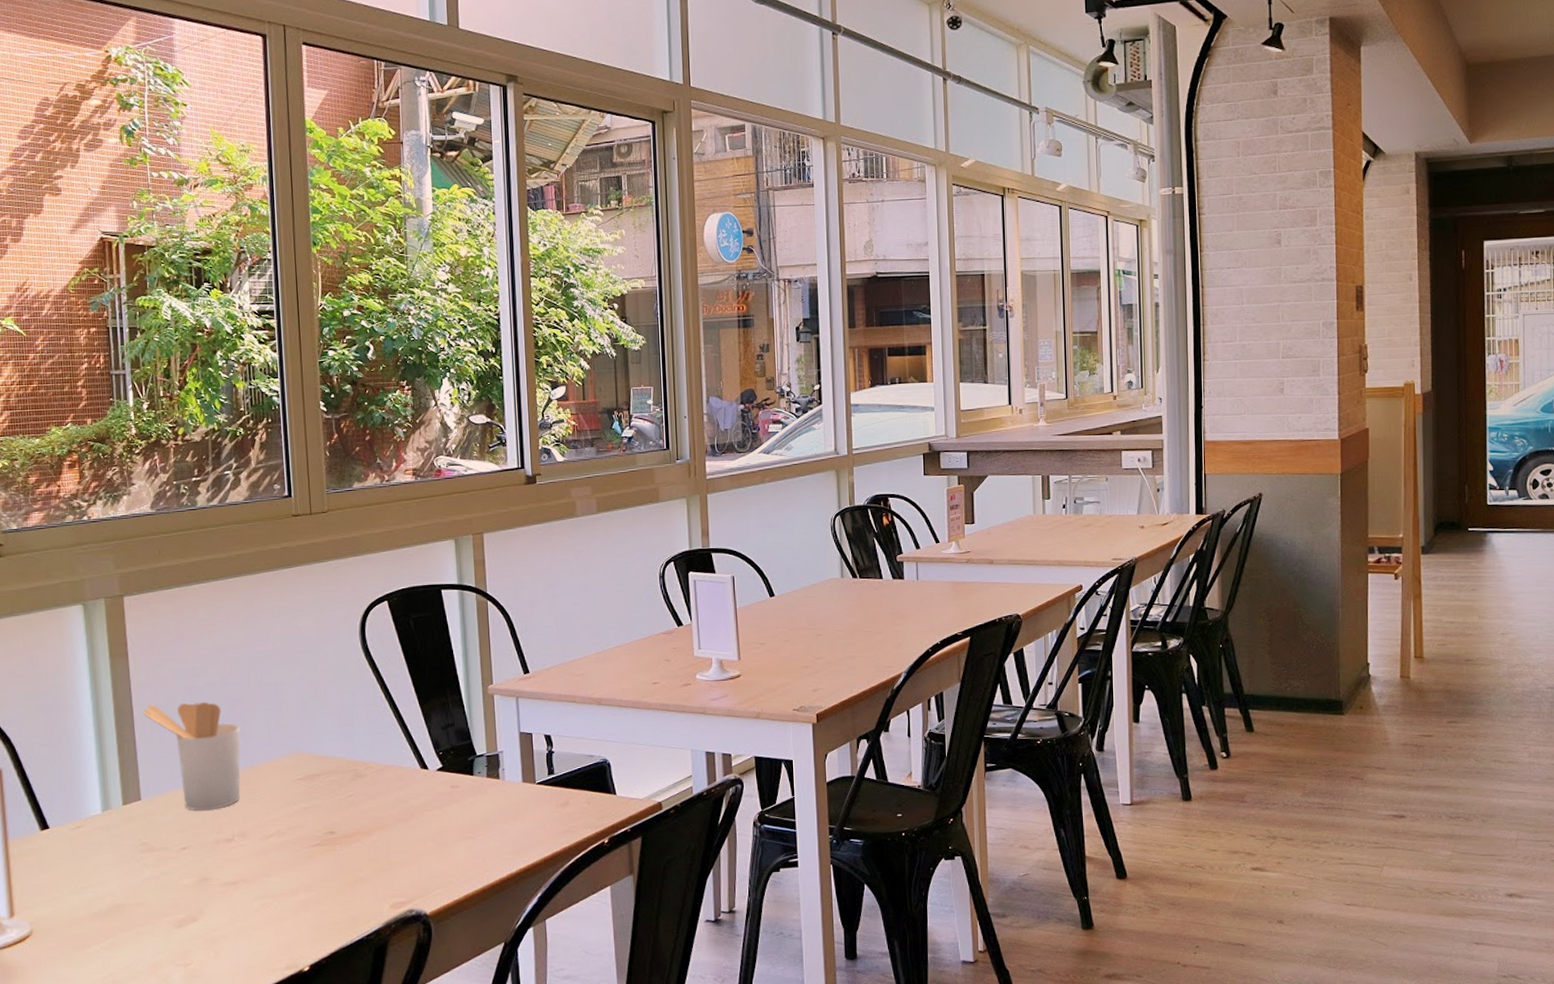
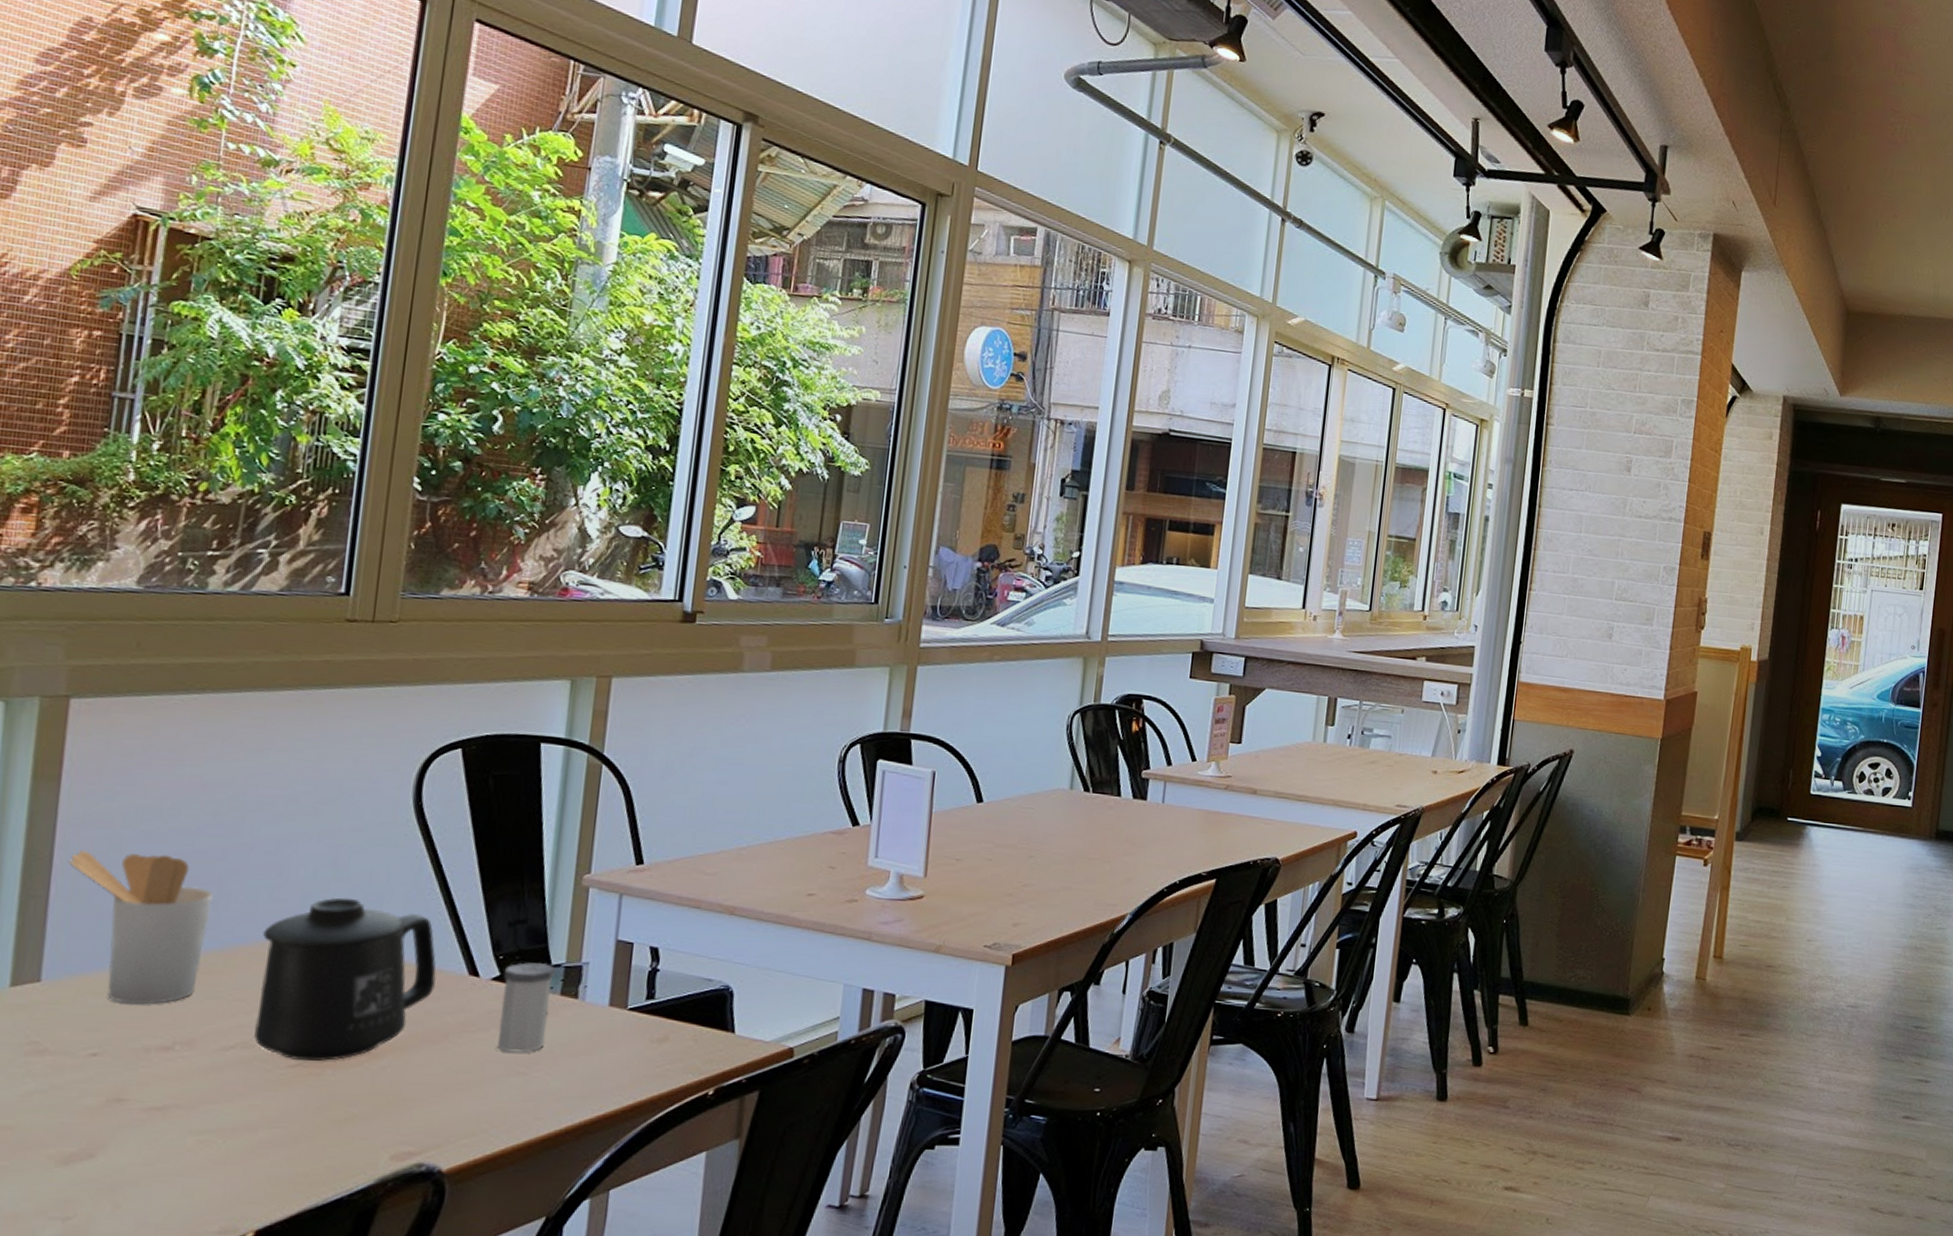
mug: none [277,720,399,841] -> present [254,897,437,1061]
salt shaker: none [444,755,482,823] -> present [496,962,557,1053]

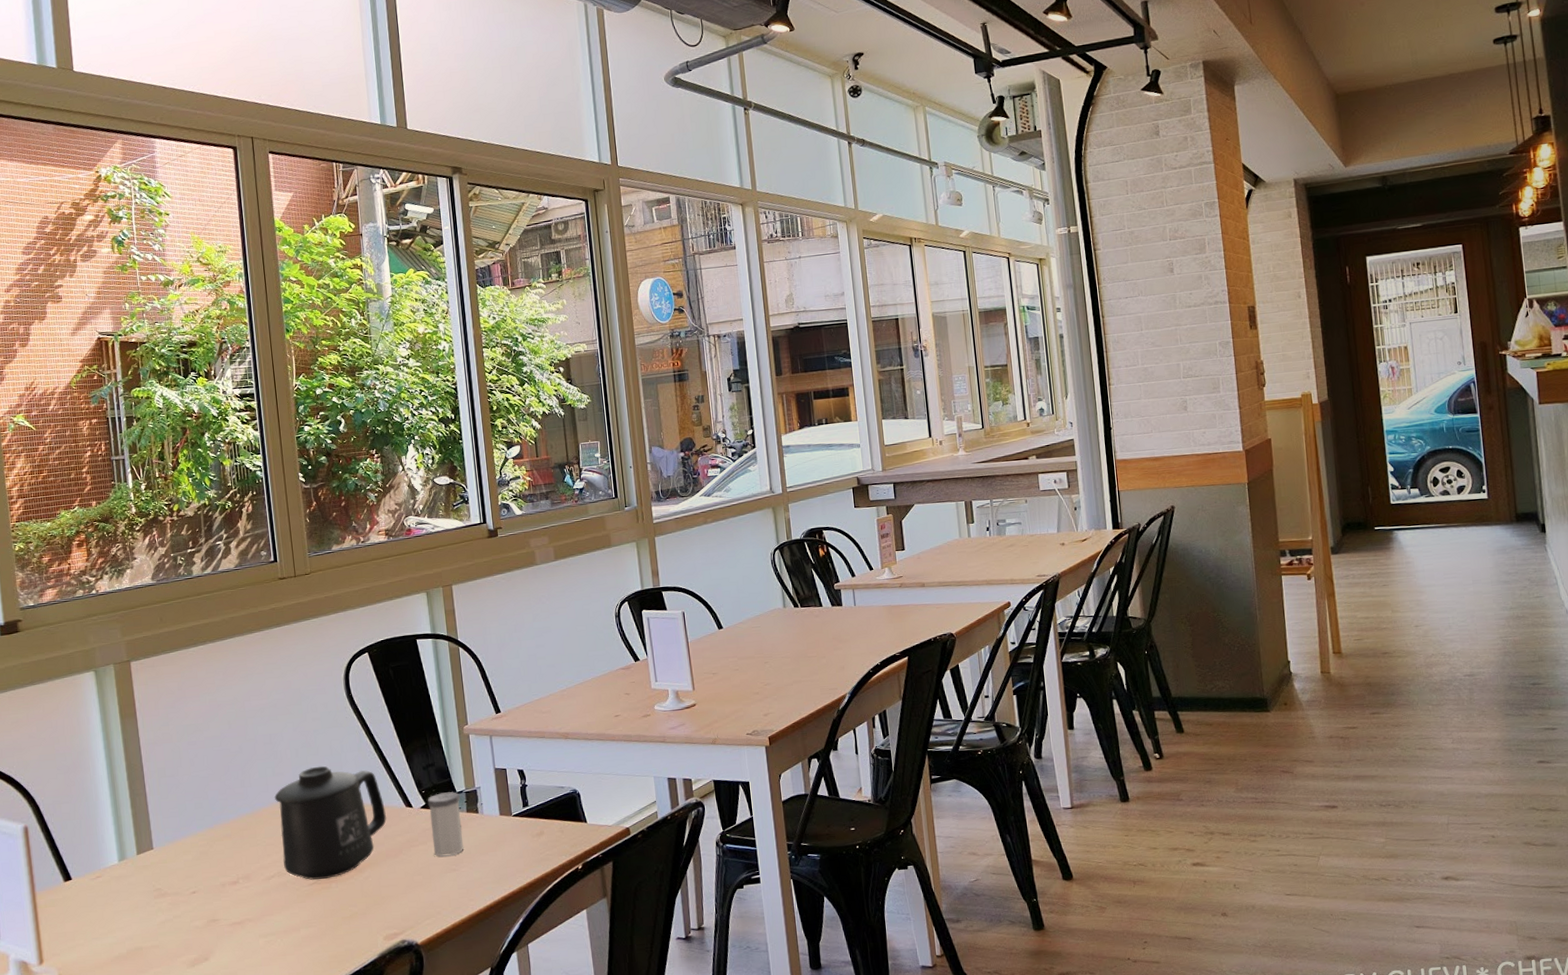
utensil holder: present [68,851,214,1005] -> none [152,754,243,857]

